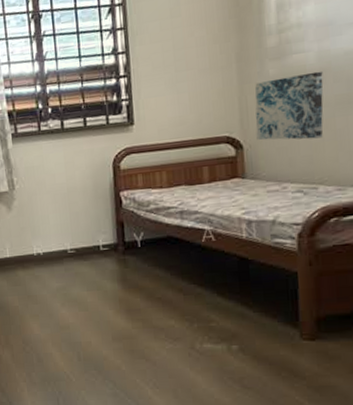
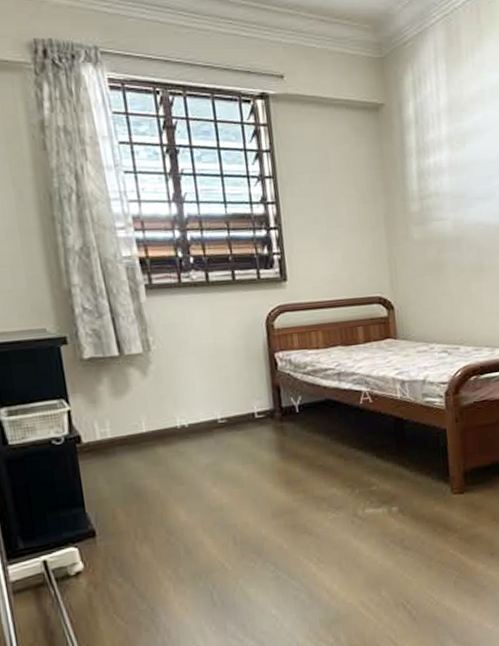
wall art: present [255,71,324,140] -> none [402,239,461,303]

